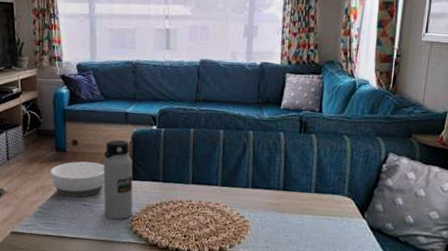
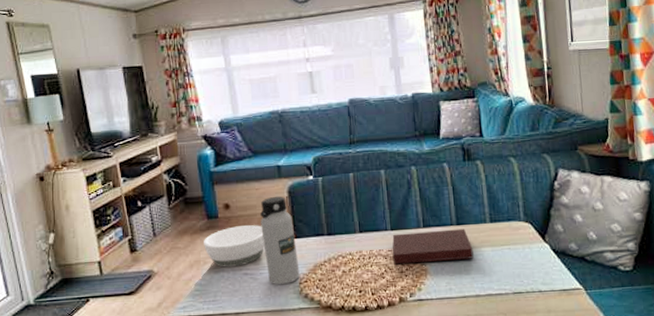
notebook: none [218,190,295,223] -> present [392,229,474,265]

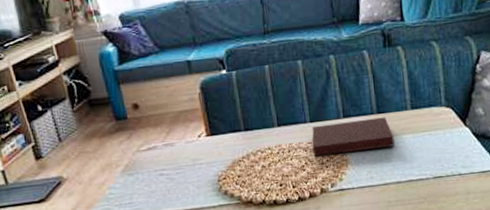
bowl: present [204,225,265,268] -> none [114,124,179,170]
water bottle: present [260,196,300,285] -> none [172,92,218,184]

